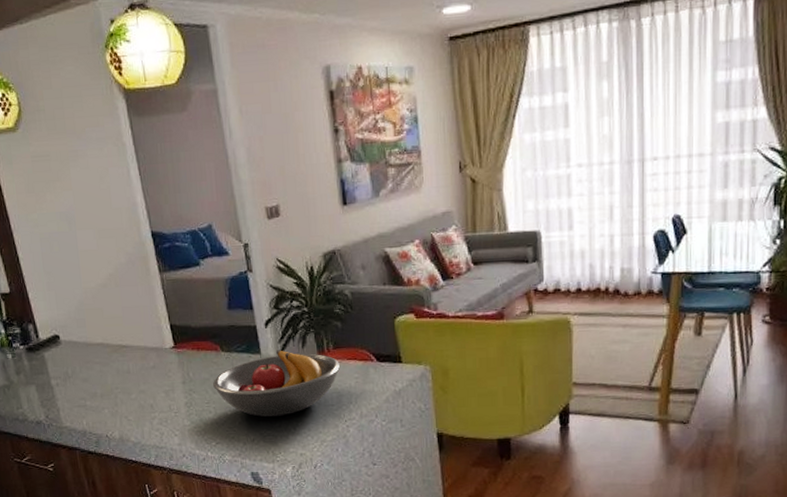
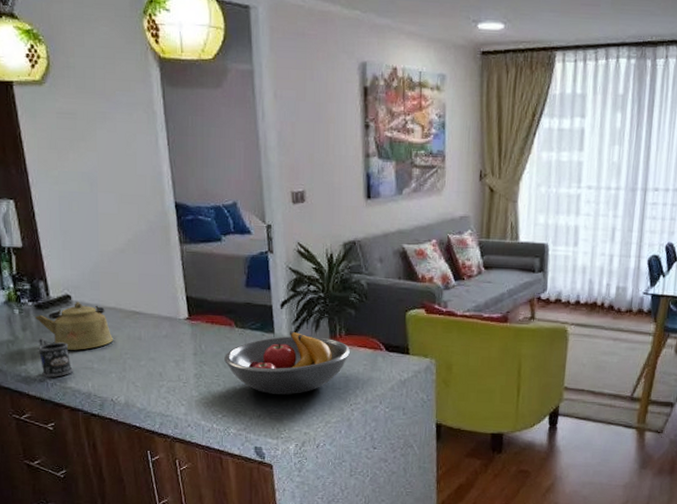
kettle: none [28,341,103,390] -> present [35,302,113,350]
mug: none [32,379,67,418] -> present [38,337,73,377]

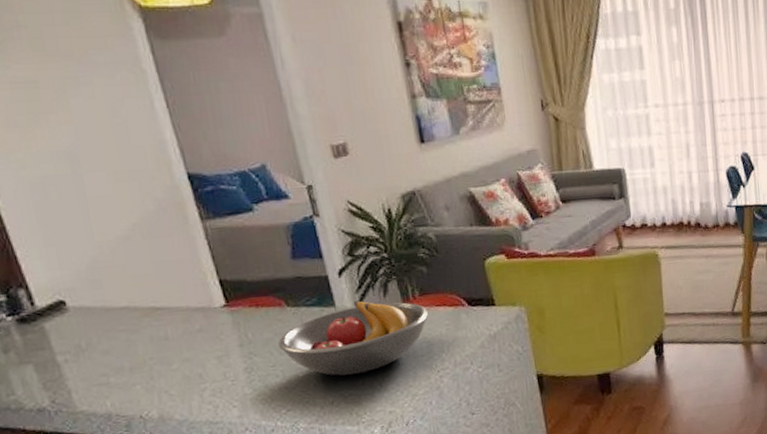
kettle: present [35,302,113,350] -> none [19,307,131,367]
mug: present [38,337,73,377] -> none [28,356,83,405]

